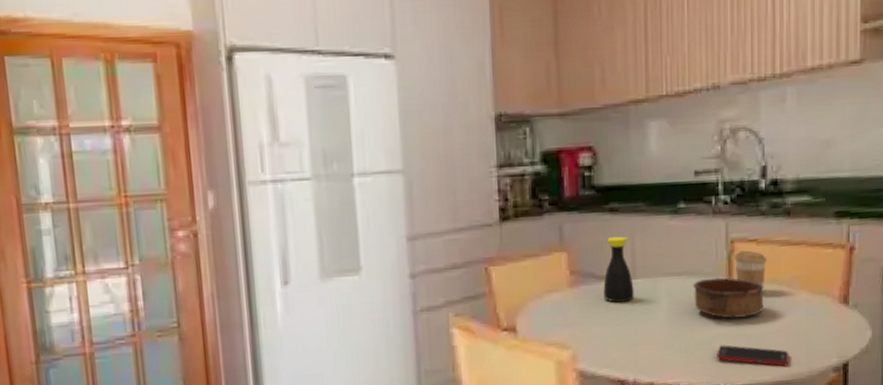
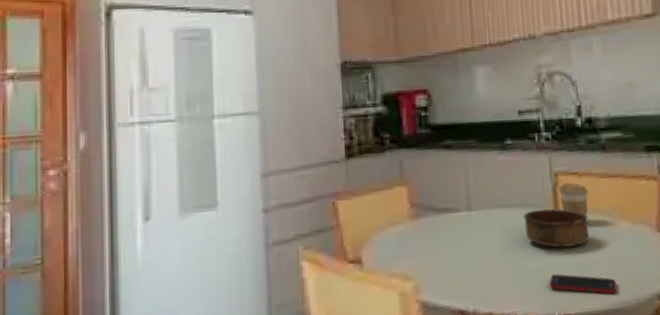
bottle: present [603,236,634,303] -> none [441,171,470,234]

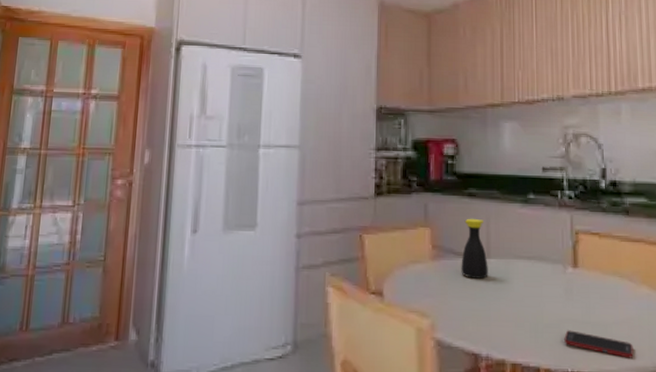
bottle: none [441,171,470,234] -> present [461,218,488,279]
bowl: present [523,208,589,248] -> none [541,264,608,306]
coffee cup: present [559,182,589,224] -> none [579,242,610,284]

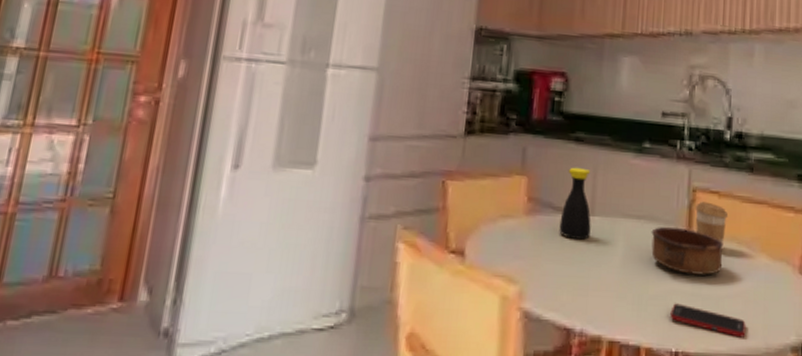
bowl: none [541,264,608,306] -> present [651,226,724,276]
coffee cup: none [579,242,610,284] -> present [695,201,729,251]

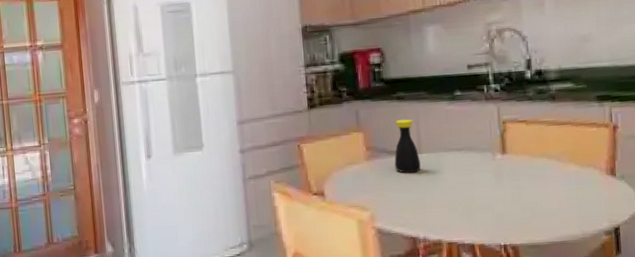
bowl: present [651,226,724,276] -> none [471,152,536,187]
cell phone: present [670,303,746,338] -> none [496,209,563,229]
coffee cup: present [695,201,729,251] -> none [507,129,537,166]

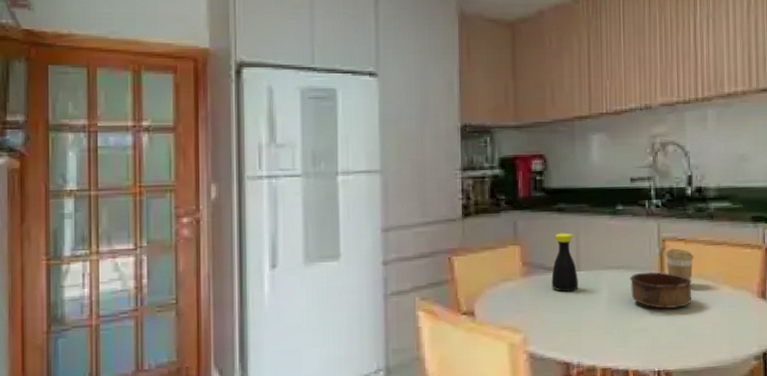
bowl: none [471,152,536,187] -> present [629,272,692,309]
coffee cup: none [507,129,537,166] -> present [666,248,695,287]

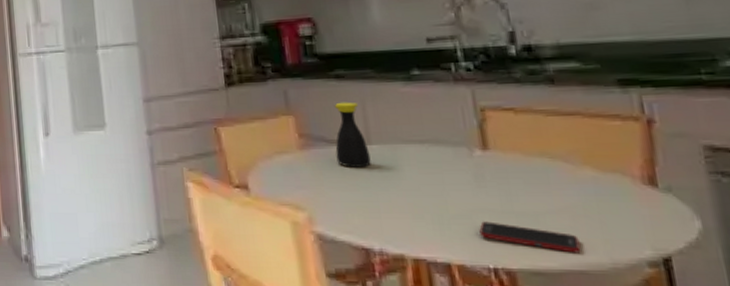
bowl: present [629,272,692,309] -> none [439,147,535,194]
cell phone: none [651,332,715,354] -> present [479,221,581,253]
coffee cup: present [666,248,695,287] -> none [487,119,532,168]

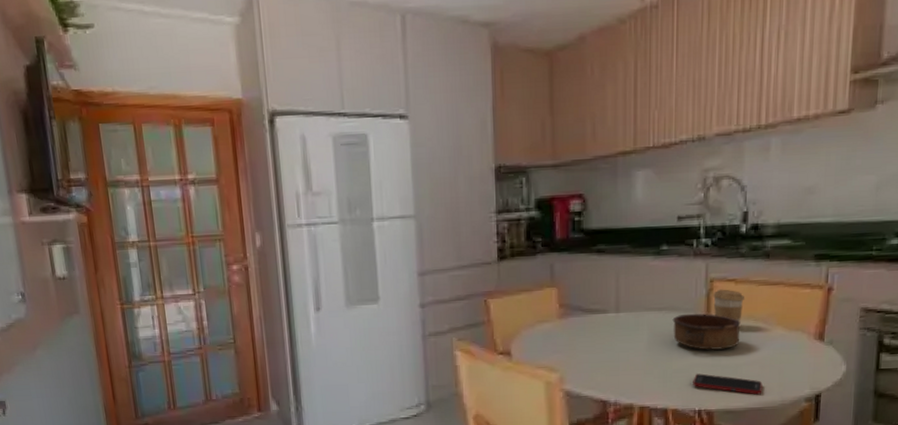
bottle: present [334,102,371,167] -> none [589,274,617,333]
bowl: none [439,147,535,194] -> present [672,313,741,351]
coffee cup: none [487,119,532,168] -> present [713,289,745,329]

